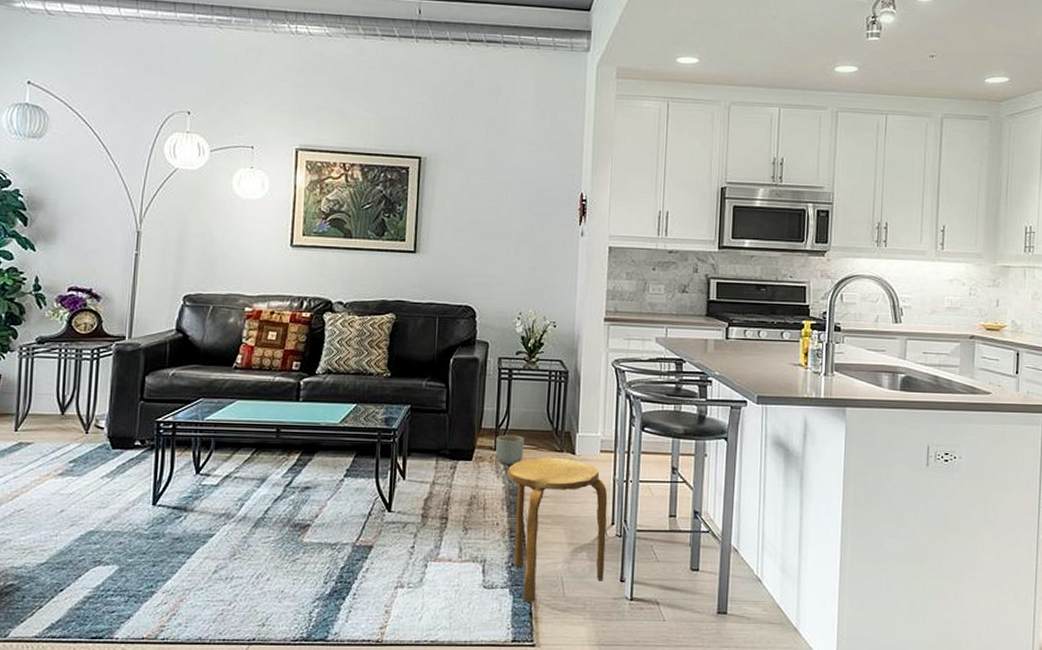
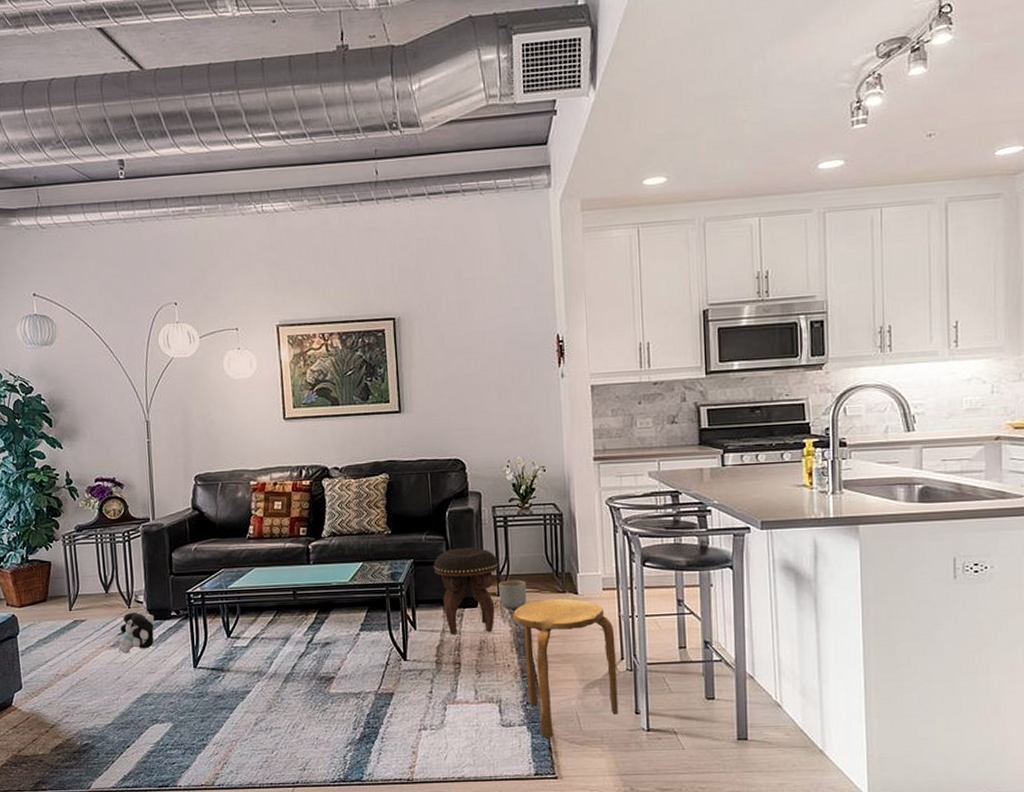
plush toy: none [66,437,115,484] -> present [117,610,155,654]
footstool: none [430,397,499,487] -> present [433,547,499,634]

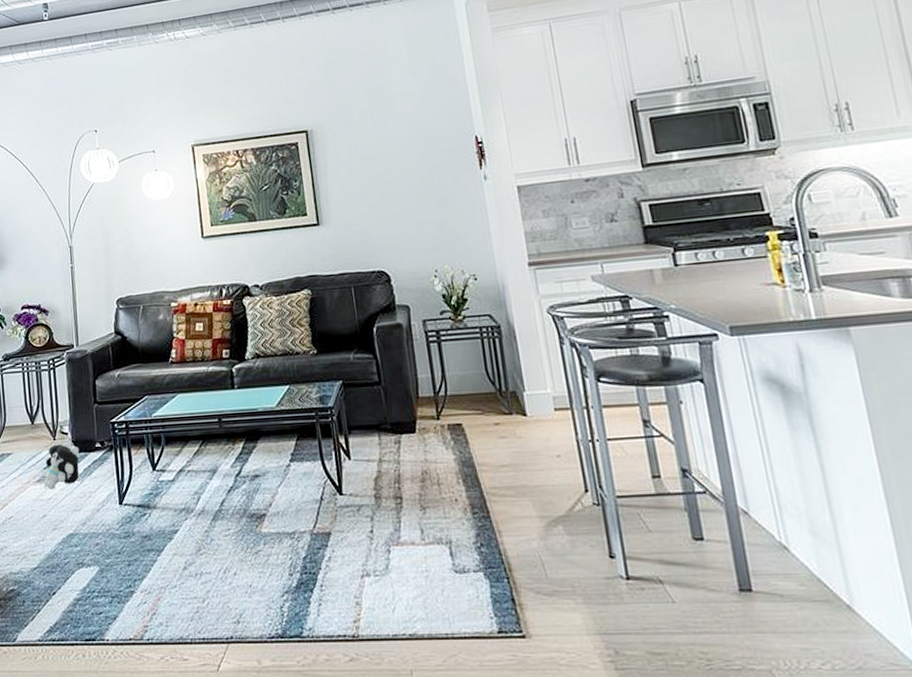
footstool: present [433,547,499,634] -> none [364,365,436,464]
planter: present [498,579,527,609] -> none [437,400,470,435]
stool: present [512,599,619,738] -> none [455,421,590,587]

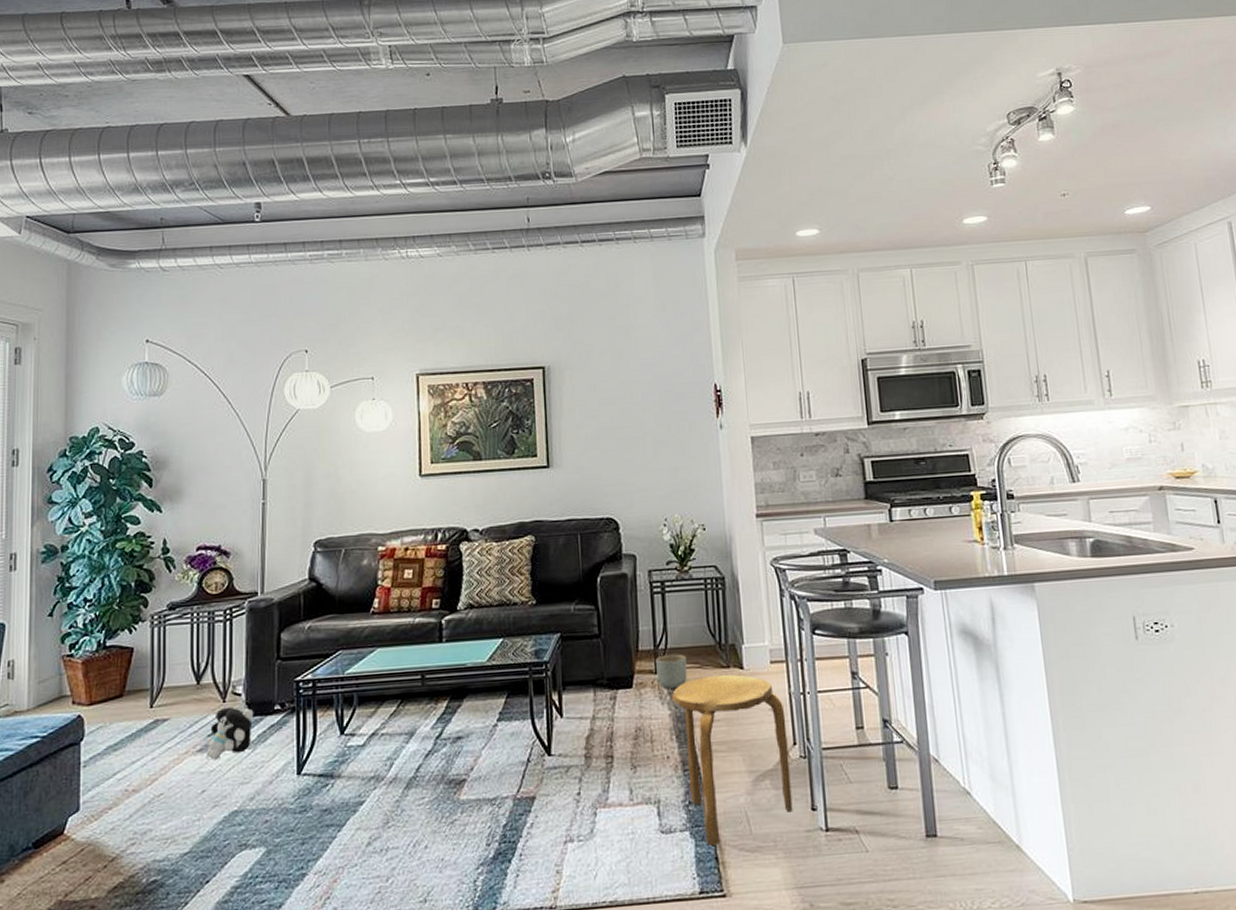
planter: none [437,400,470,435] -> present [656,654,687,689]
stool: none [455,421,590,587] -> present [671,674,793,845]

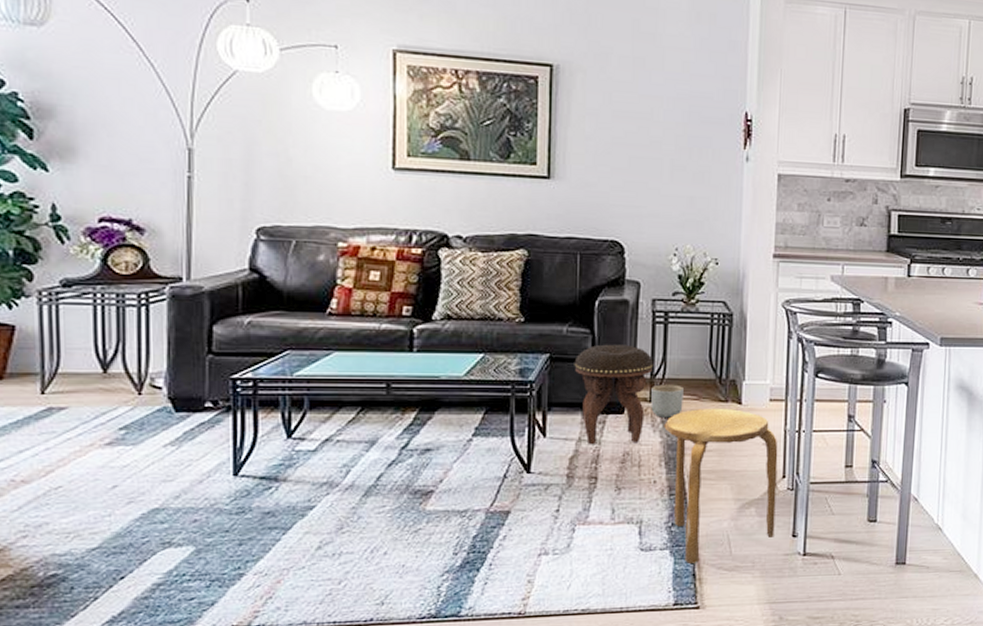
plush toy: present [206,704,254,760] -> none [116,398,179,455]
footstool: none [583,617,656,721] -> present [574,344,654,444]

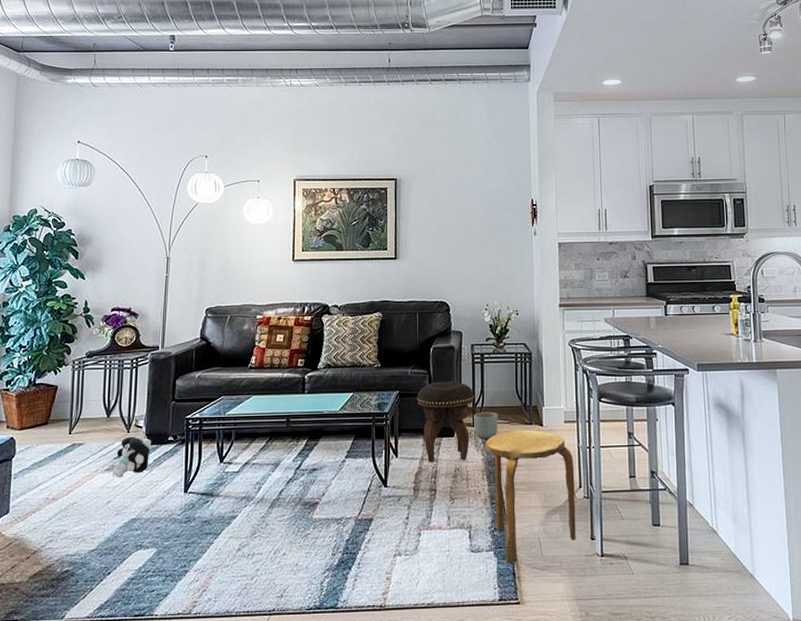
plush toy: none [116,398,179,455] -> present [112,435,152,478]

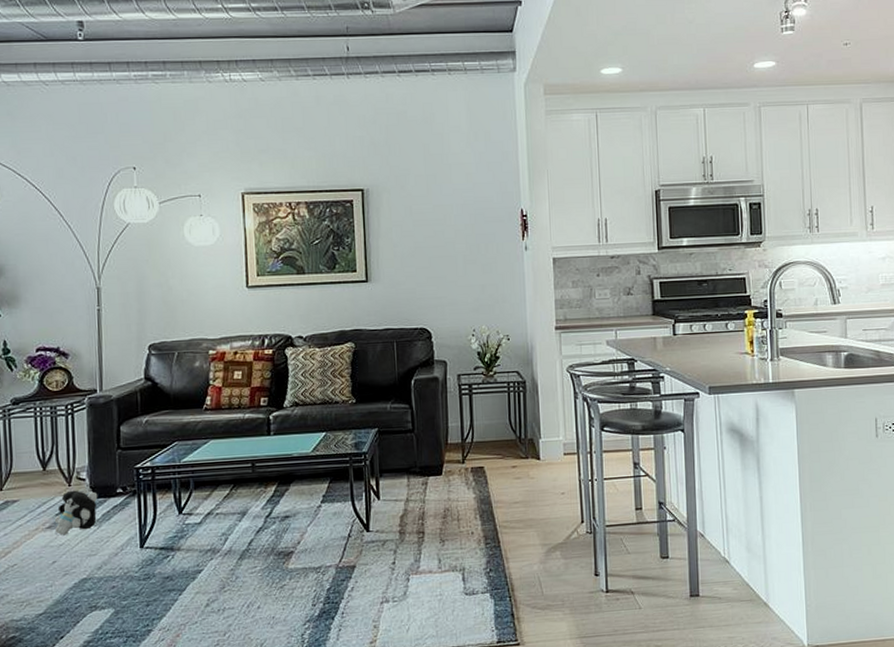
footstool: present [416,381,475,462] -> none [398,415,463,503]
planter: present [474,411,498,439] -> none [463,446,491,476]
stool: present [484,430,576,563] -> none [476,464,579,604]

